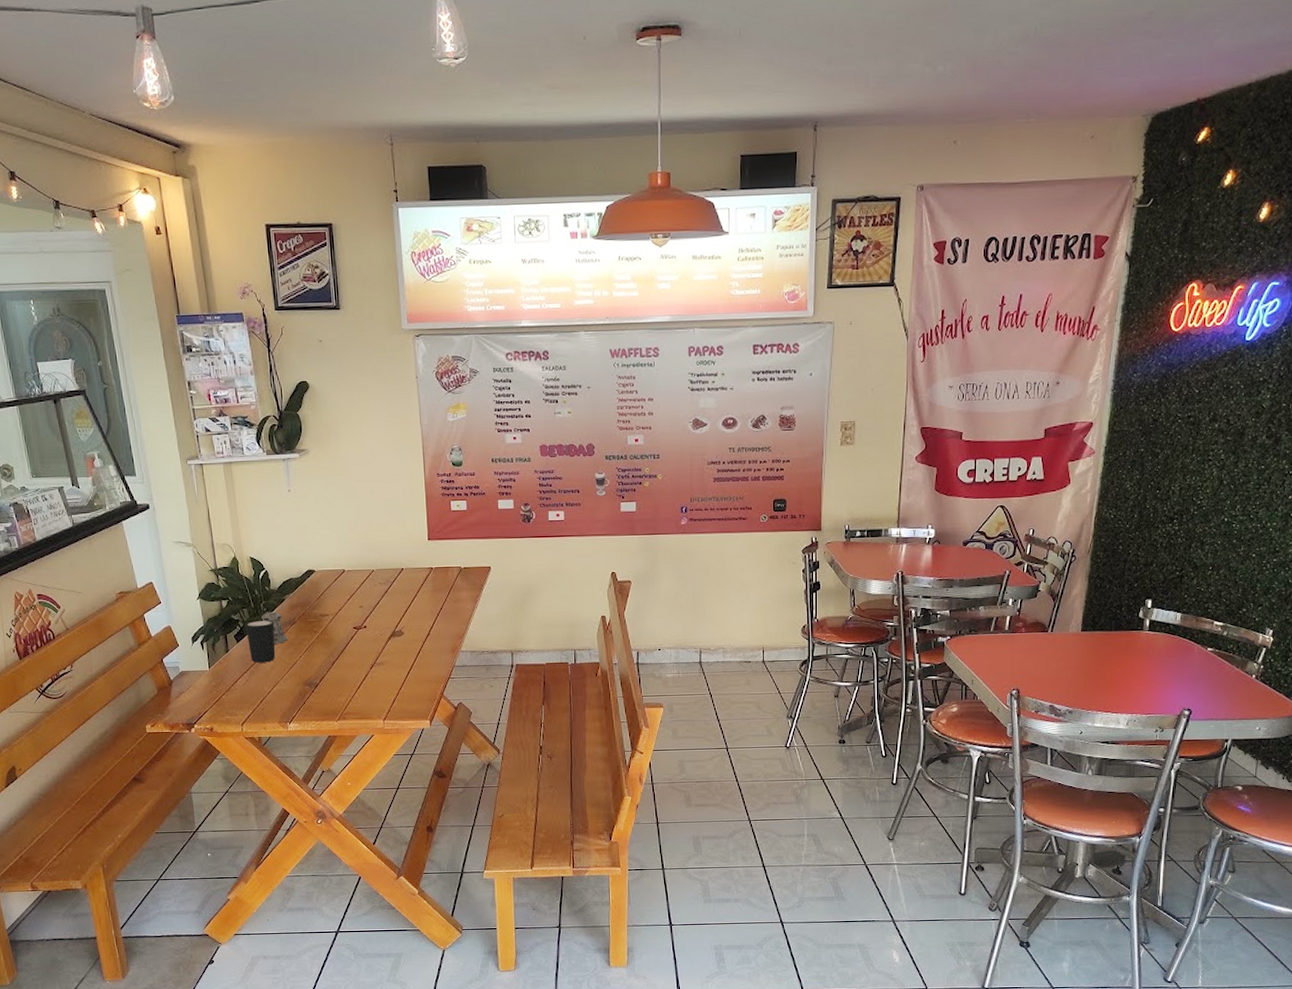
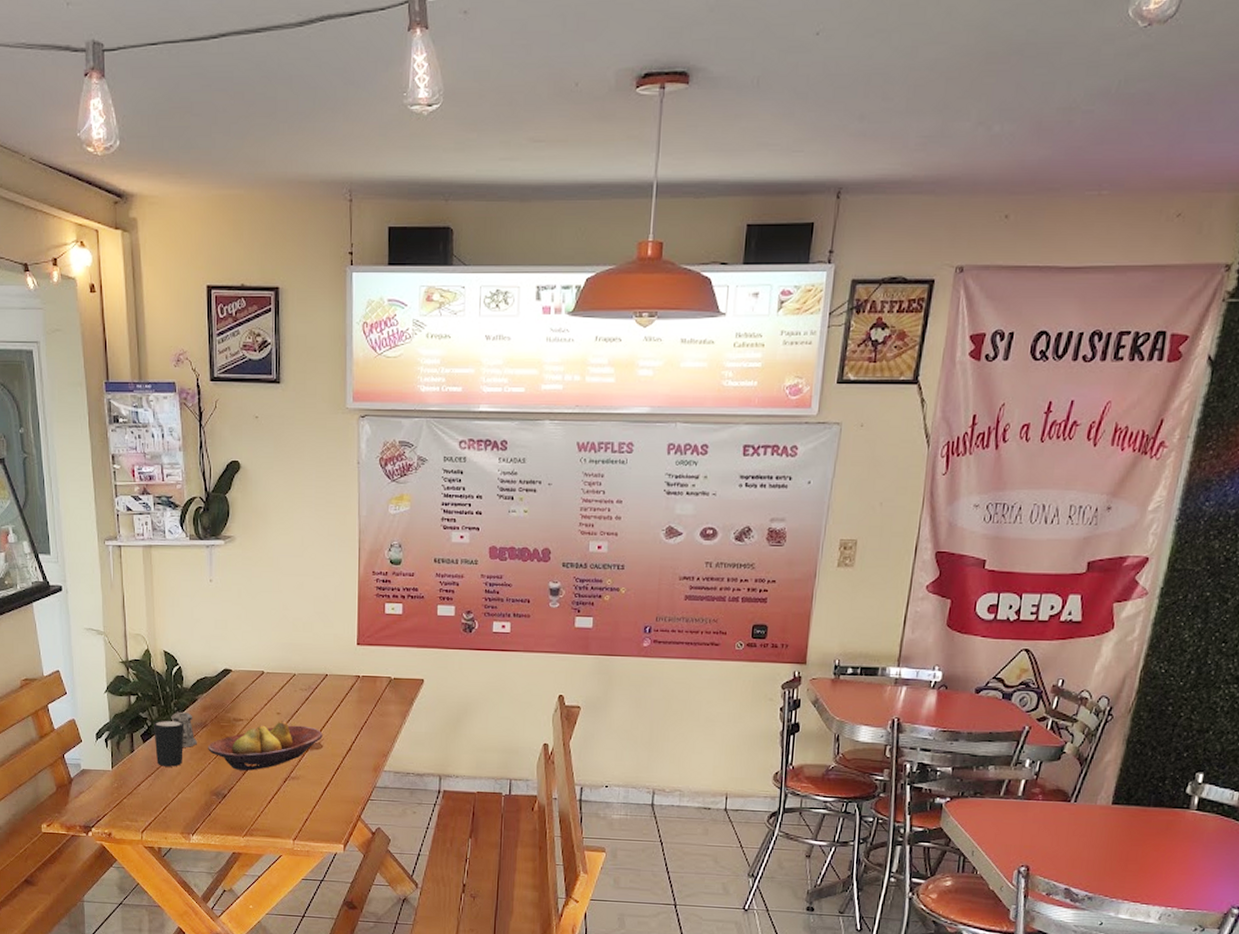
fruit bowl: none [297,613,403,661] -> present [207,721,323,771]

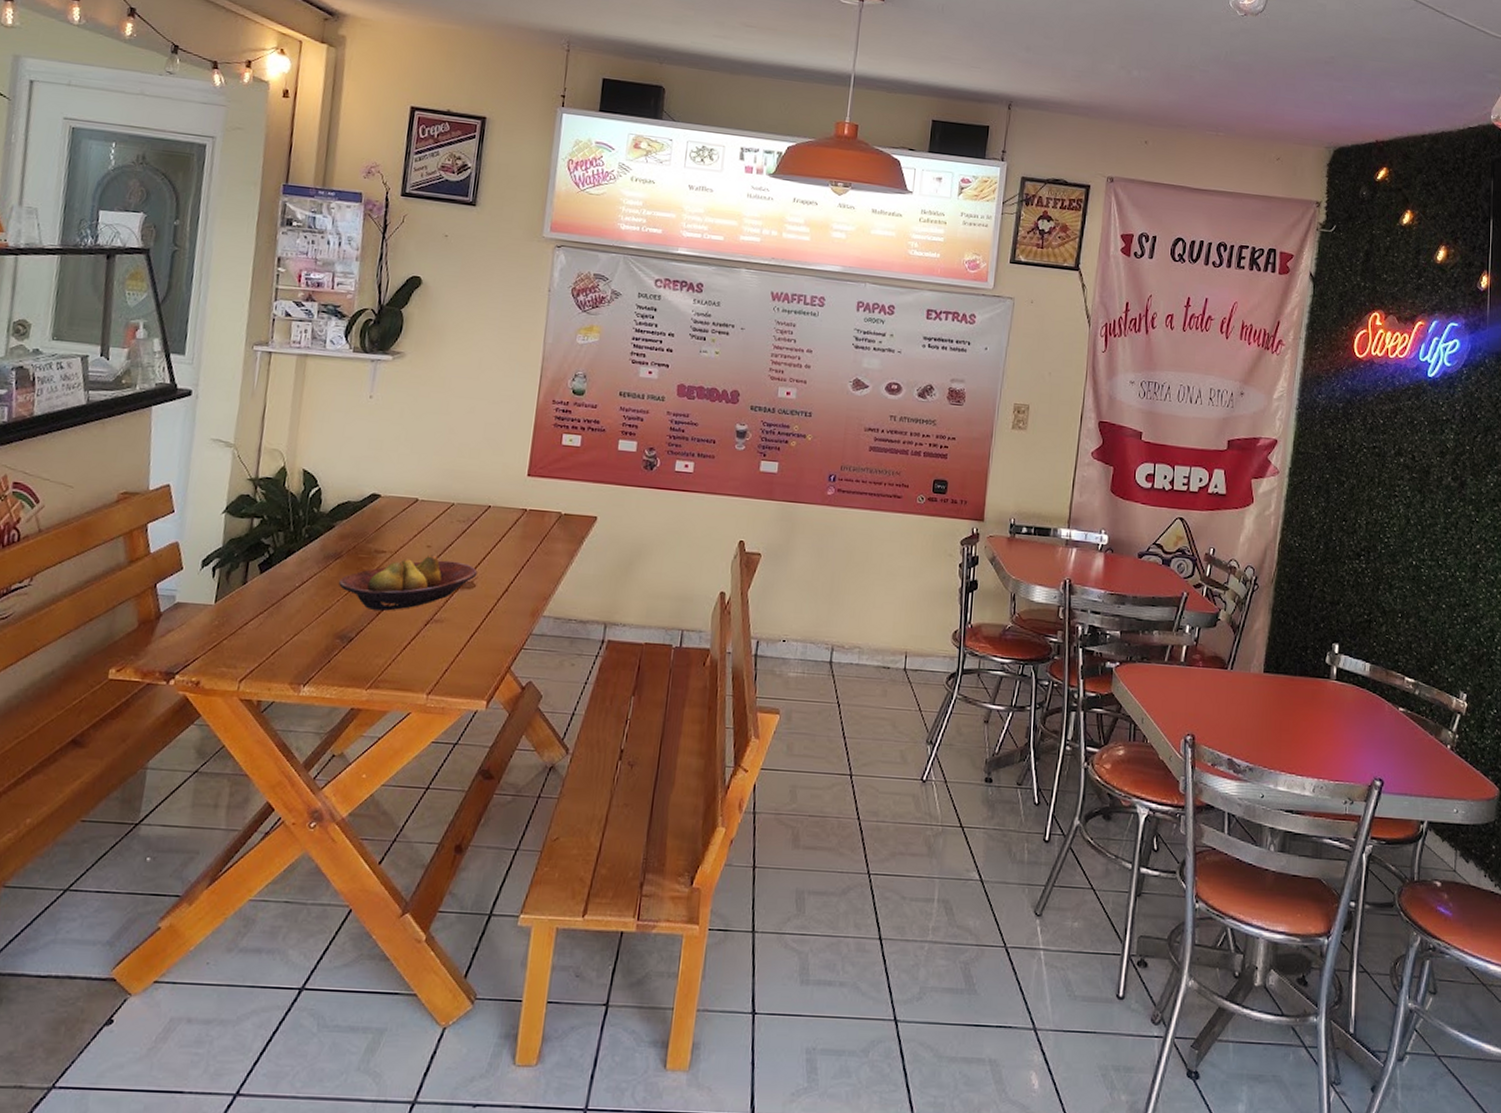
mug: present [154,721,185,767] -> none [273,549,315,603]
pepper shaker: present [171,711,197,747] -> none [299,538,327,581]

